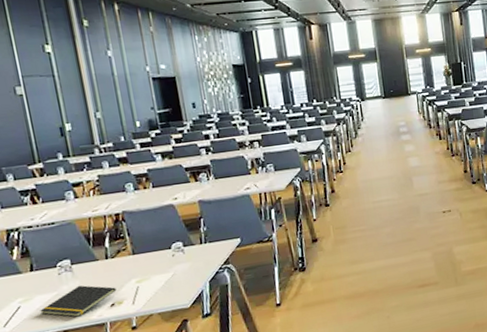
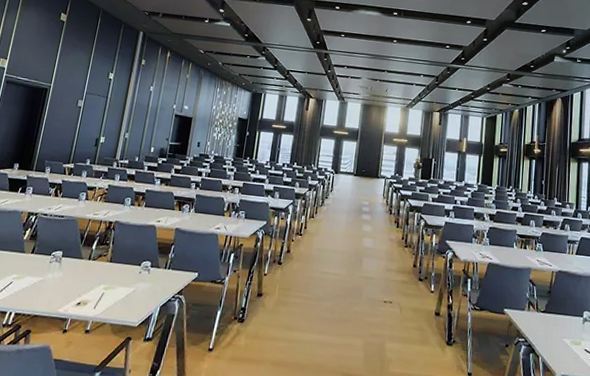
notepad: present [40,285,117,317] -> none [24,277,87,306]

